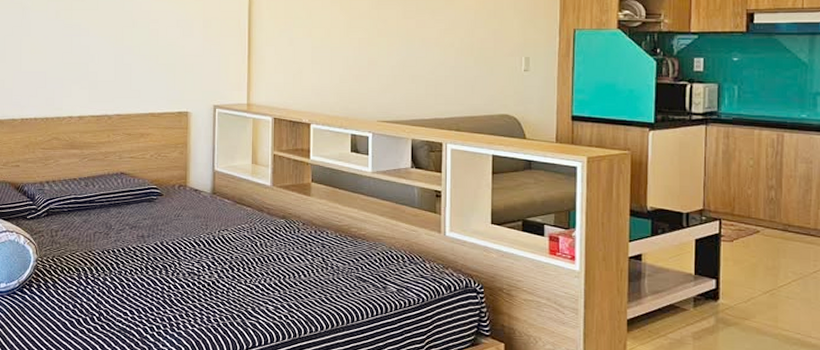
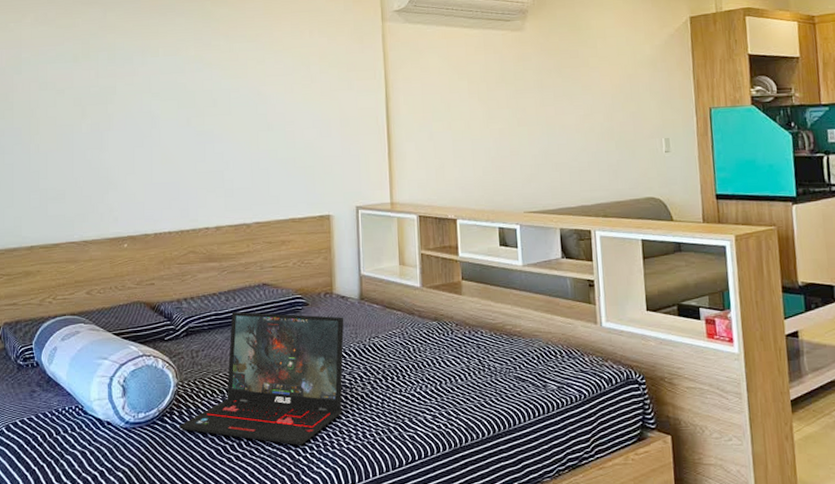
laptop: none [37,196,196,324] -> present [179,311,344,446]

